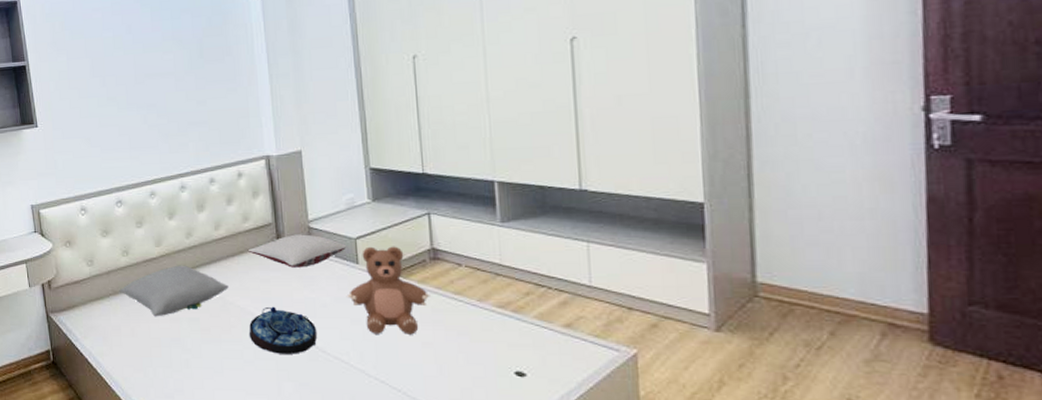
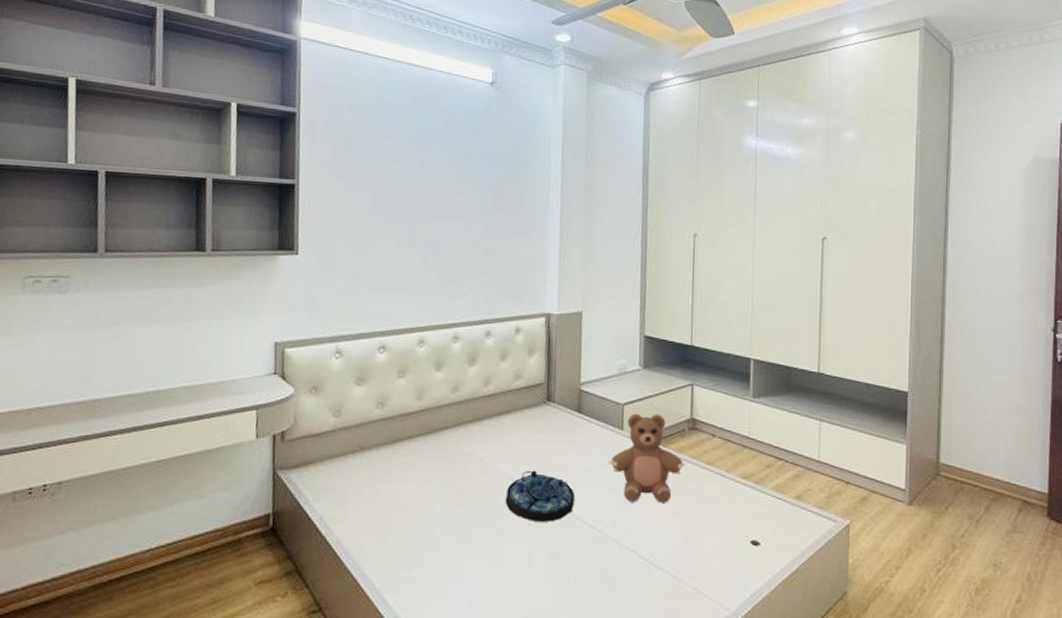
pillow: present [120,265,229,317] -> none [368,421,491,478]
pillow: present [247,234,347,268] -> none [515,396,614,431]

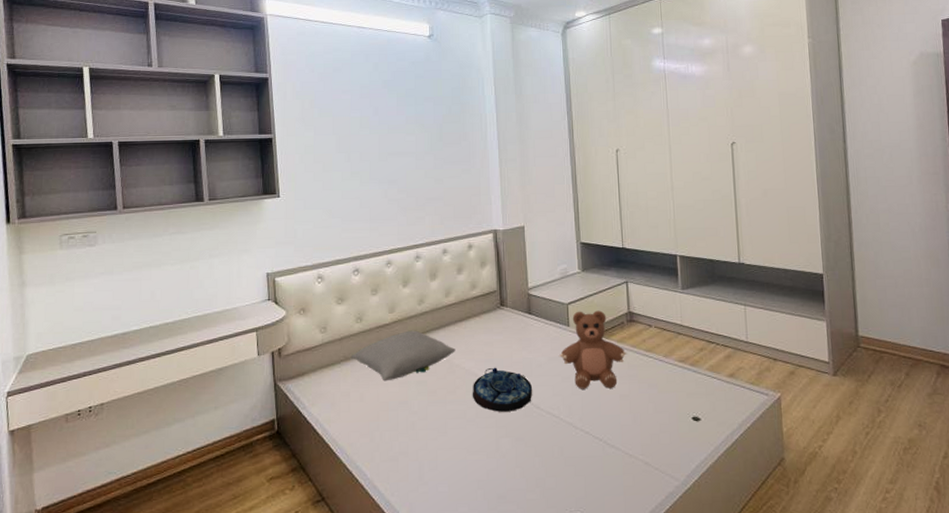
pillow: none [368,421,491,478] -> present [351,330,455,382]

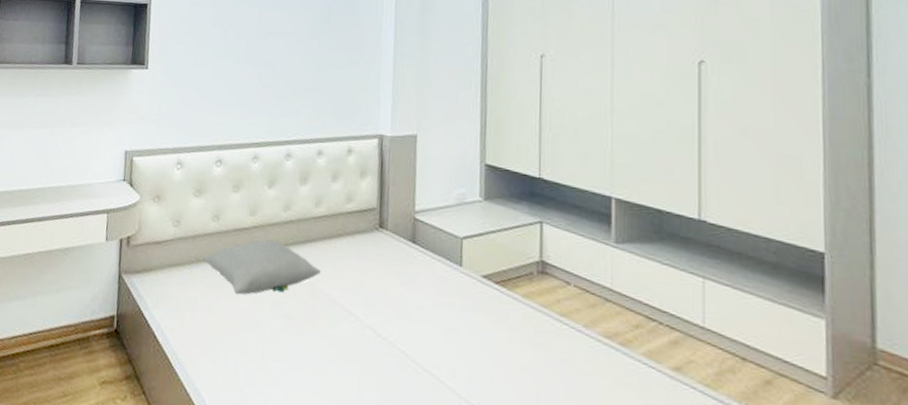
serving tray: present [472,367,533,412] -> none [335,301,409,360]
teddy bear: present [559,310,627,389] -> none [446,249,534,355]

